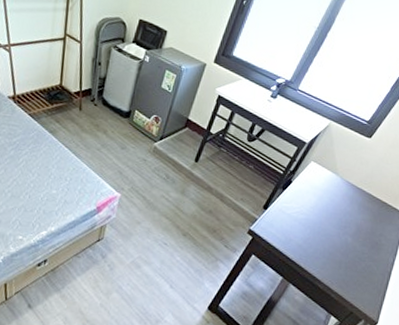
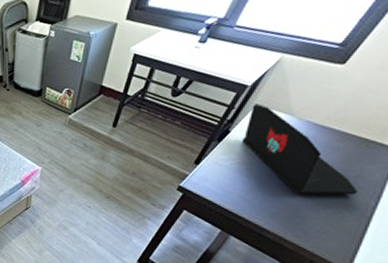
laptop: none [301,160,381,251] -> present [242,104,357,195]

